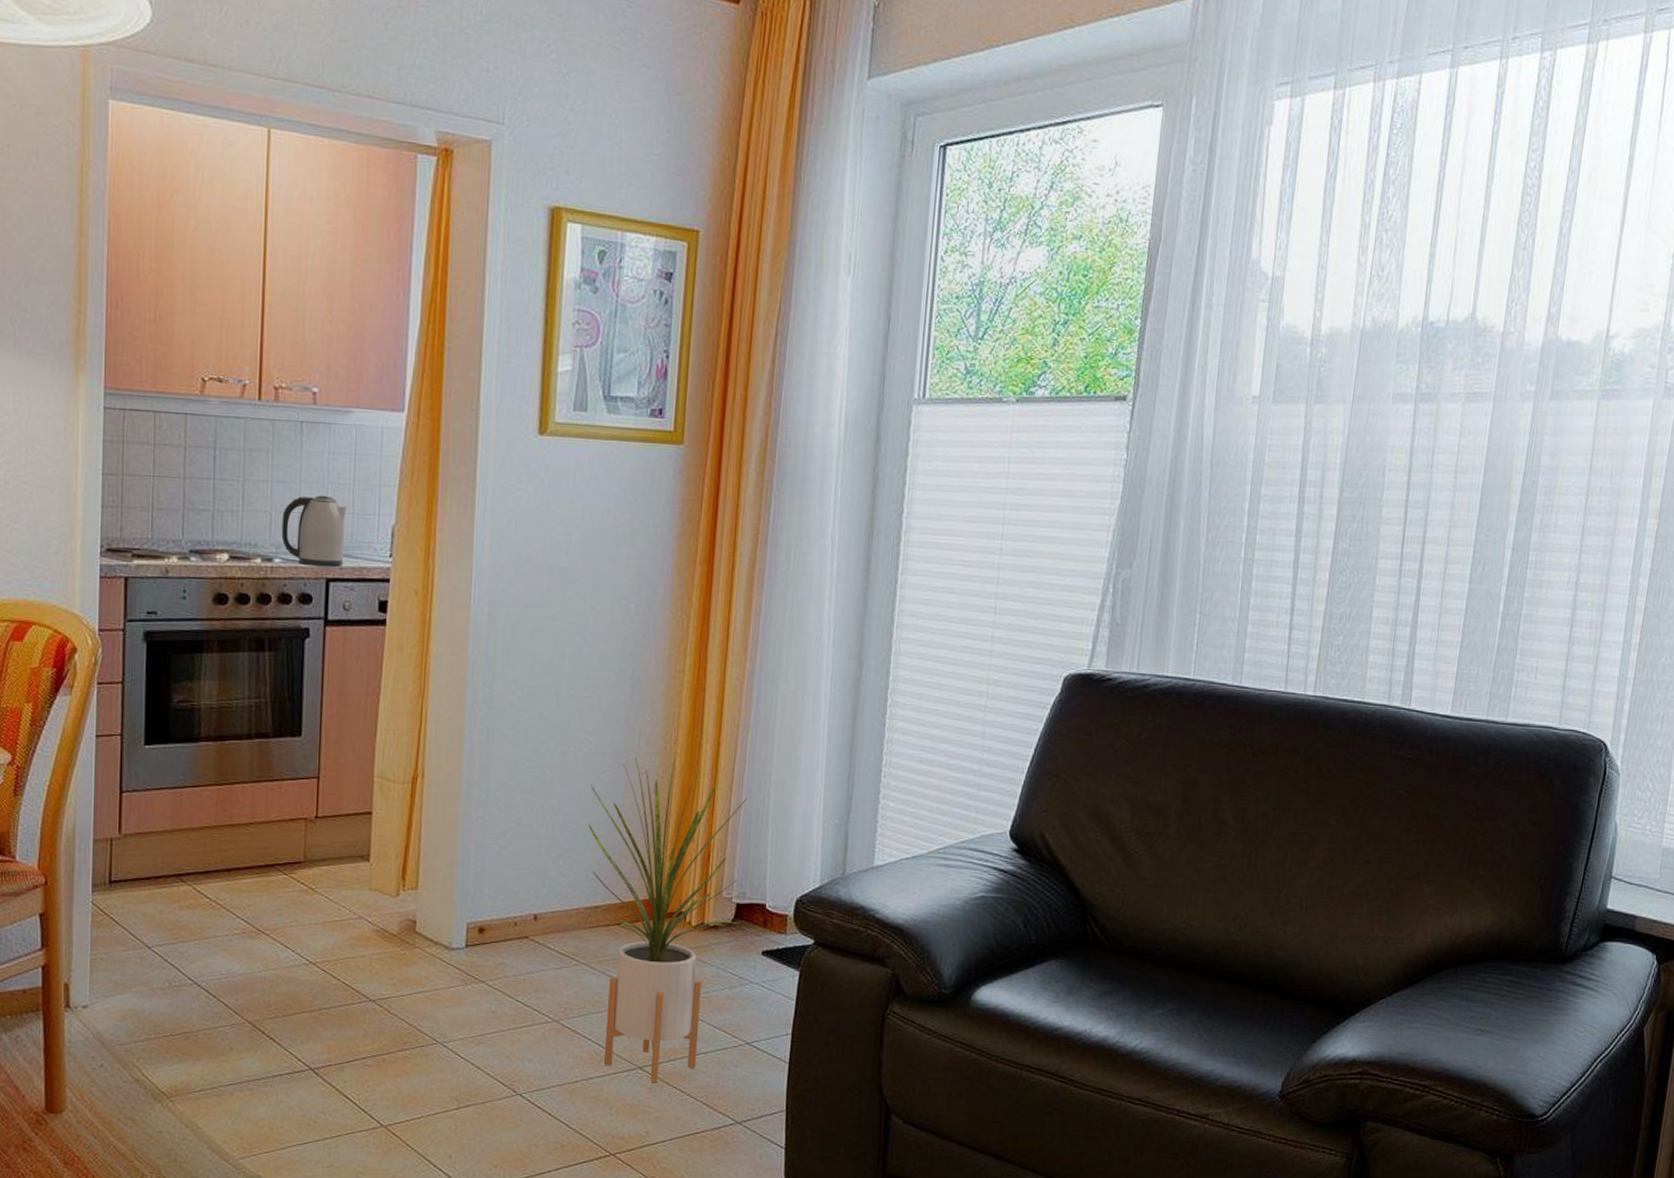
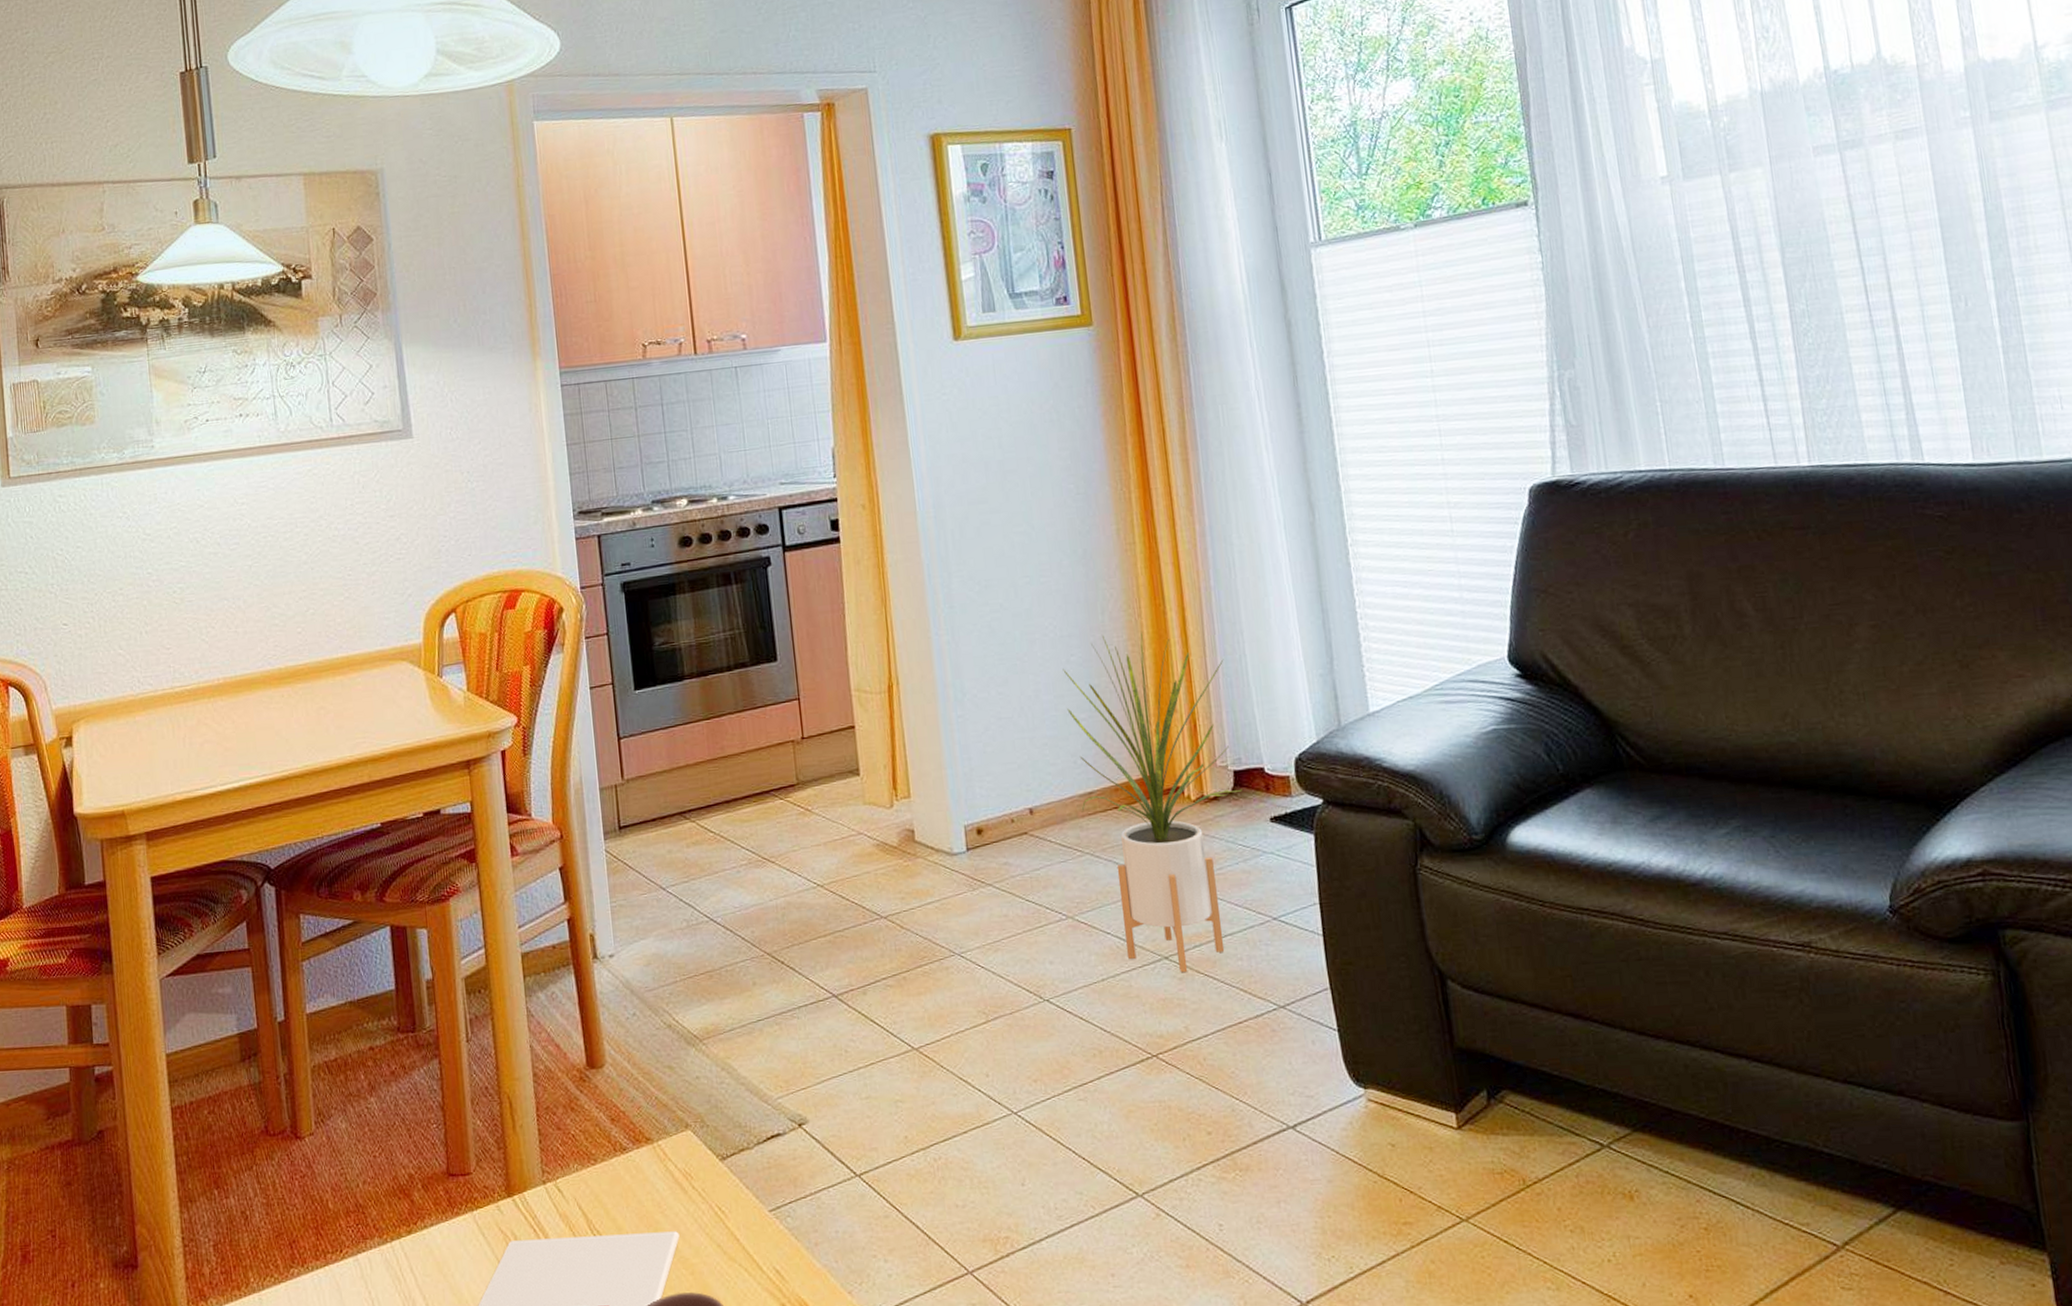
kettle: present [281,495,346,568] -> none [730,430,792,499]

